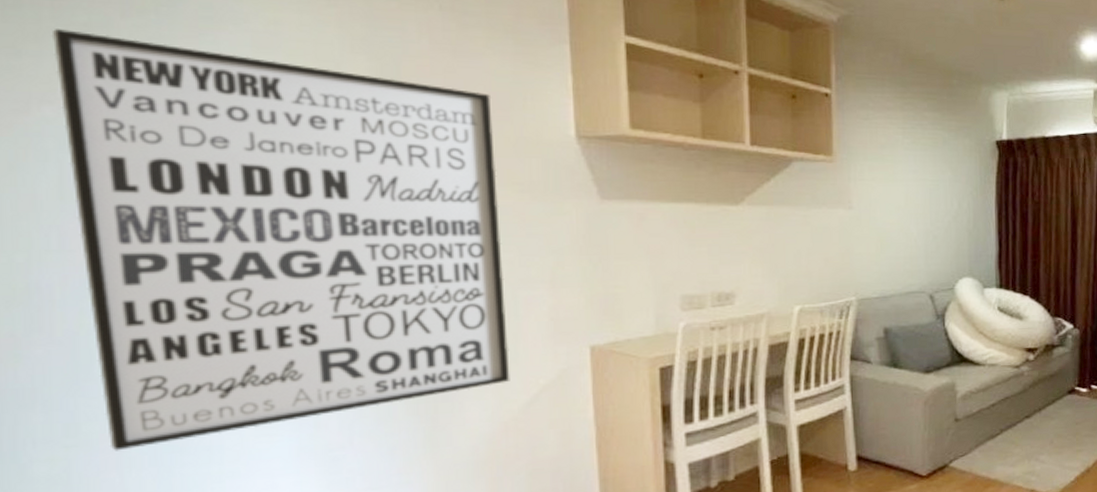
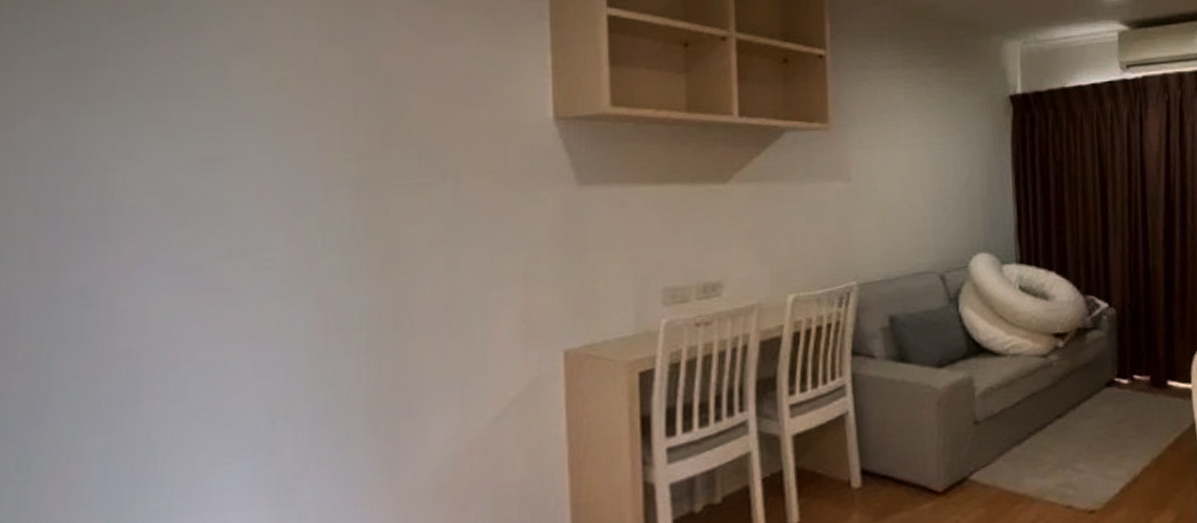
wall art: present [53,29,510,451] -> none [43,40,478,487]

